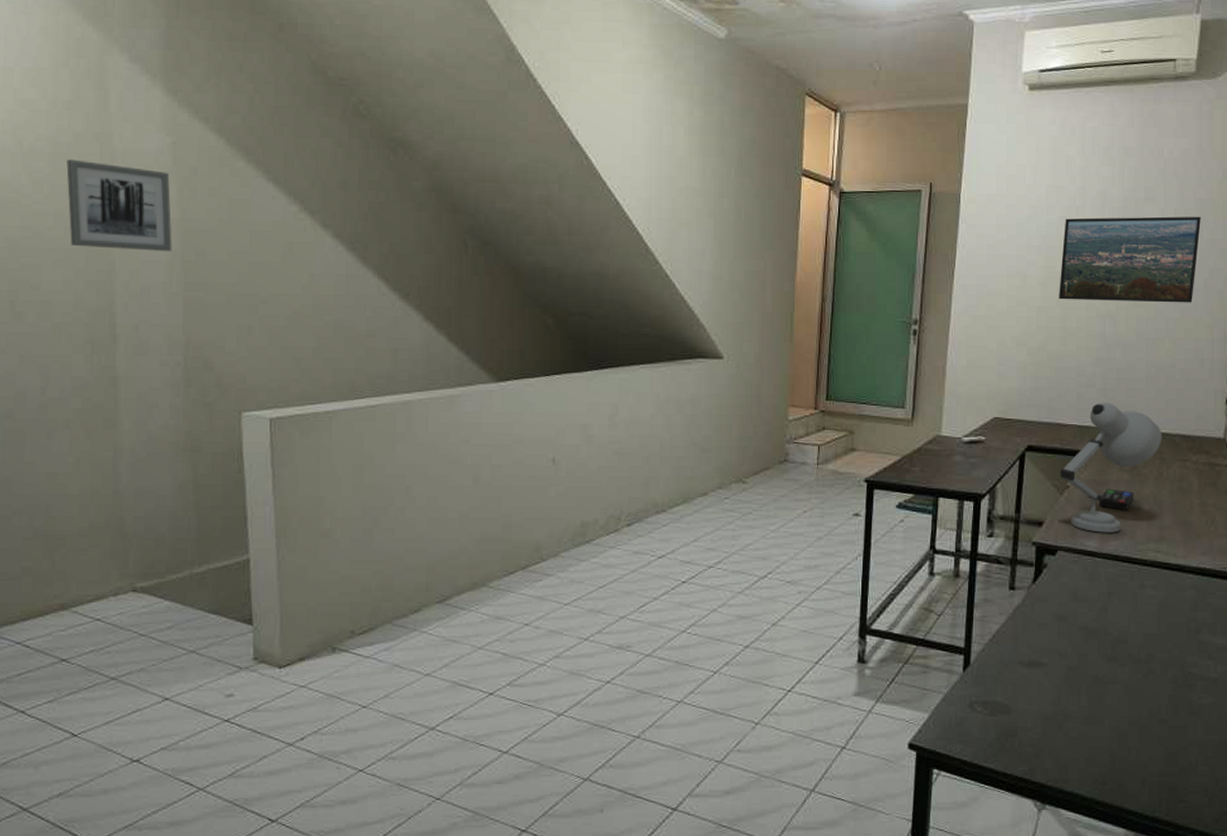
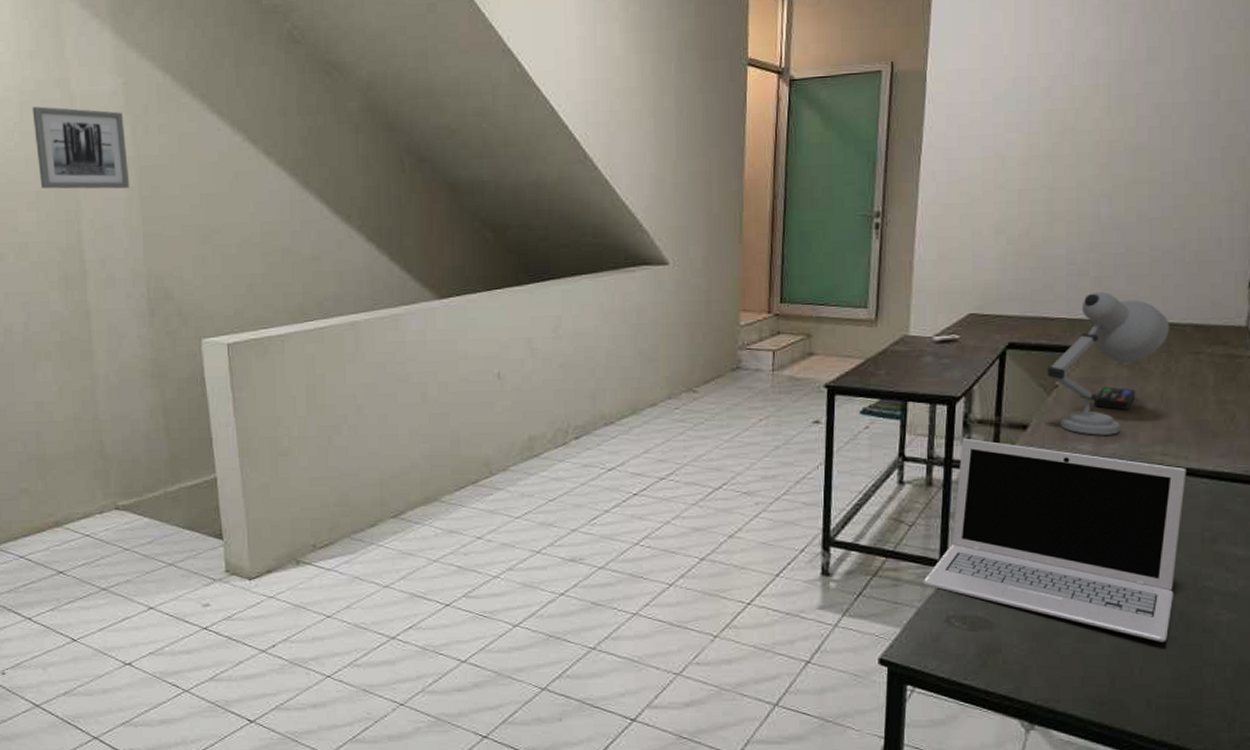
laptop: none [949,532,1176,724] -> present [923,438,1187,642]
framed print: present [1059,216,1201,303] -> none [1043,74,1217,181]

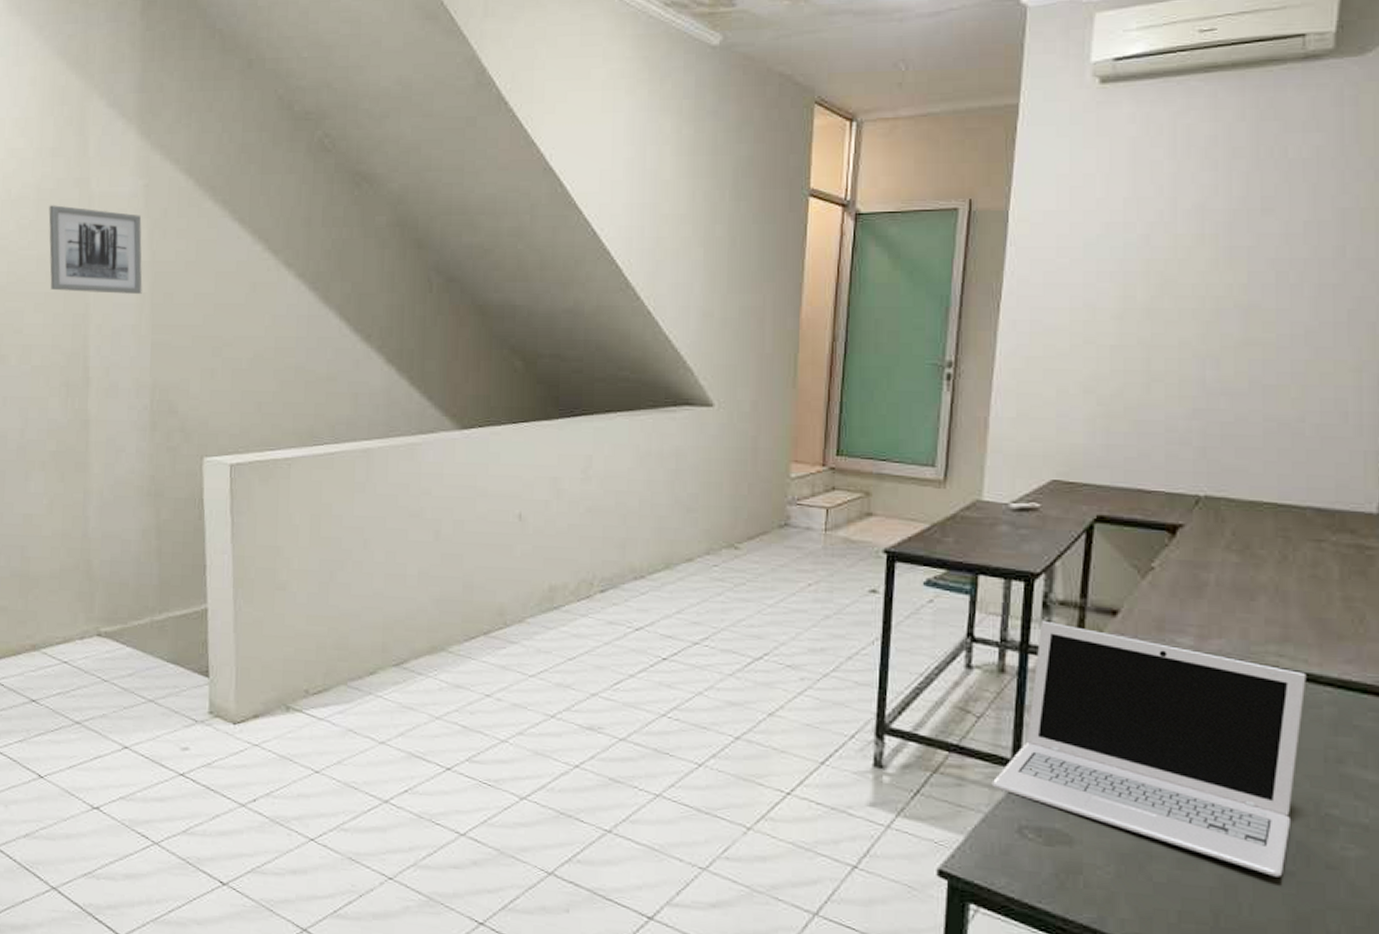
desk lamp: present [1047,291,1170,435] -> none [1141,464,1287,629]
remote control: present [1093,386,1136,410] -> none [1195,572,1246,601]

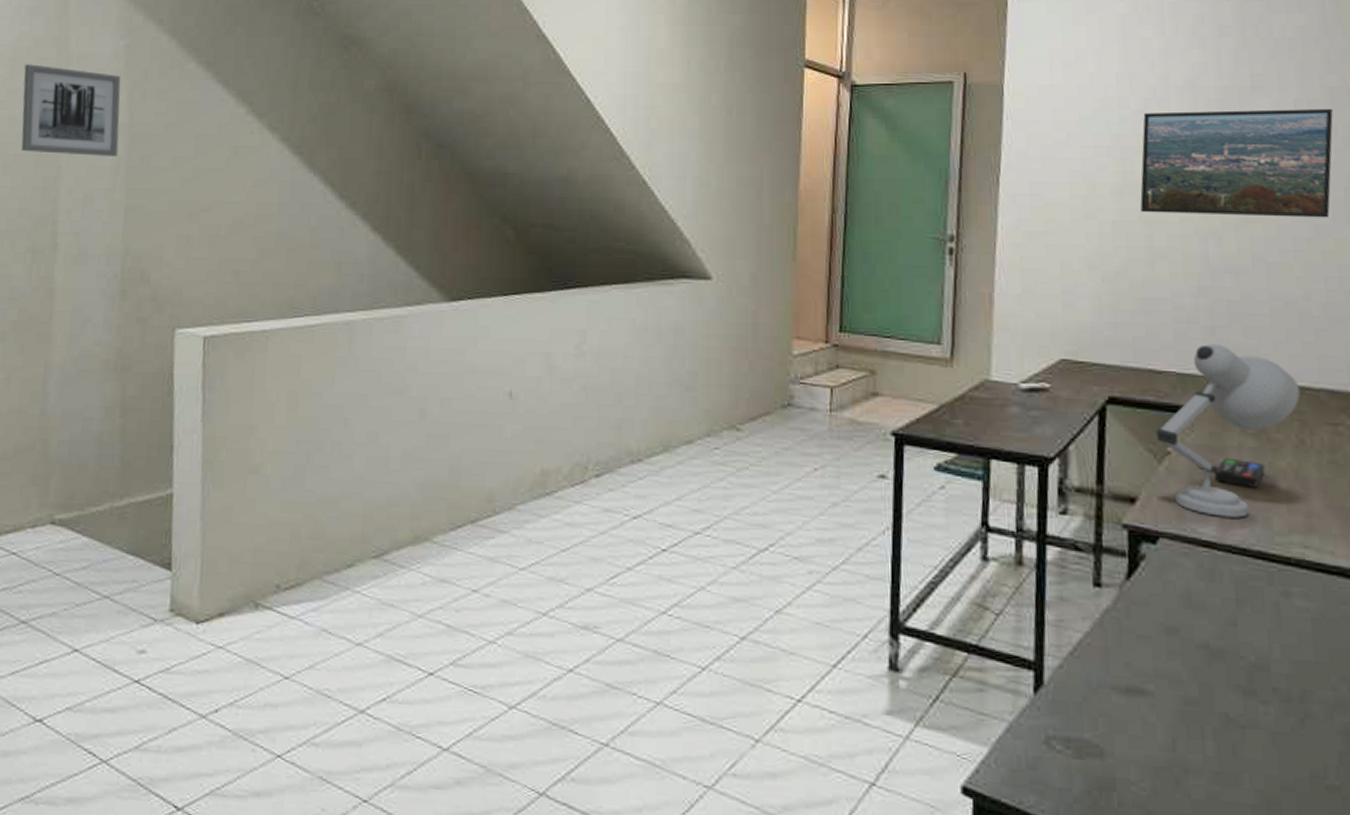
laptop: present [991,620,1307,877] -> none [1014,508,1335,793]
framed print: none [1140,229,1343,340] -> present [1140,108,1333,218]
desk lamp: none [1141,464,1287,629] -> present [1155,343,1301,518]
remote control: none [1195,572,1246,601] -> present [1214,457,1265,488]

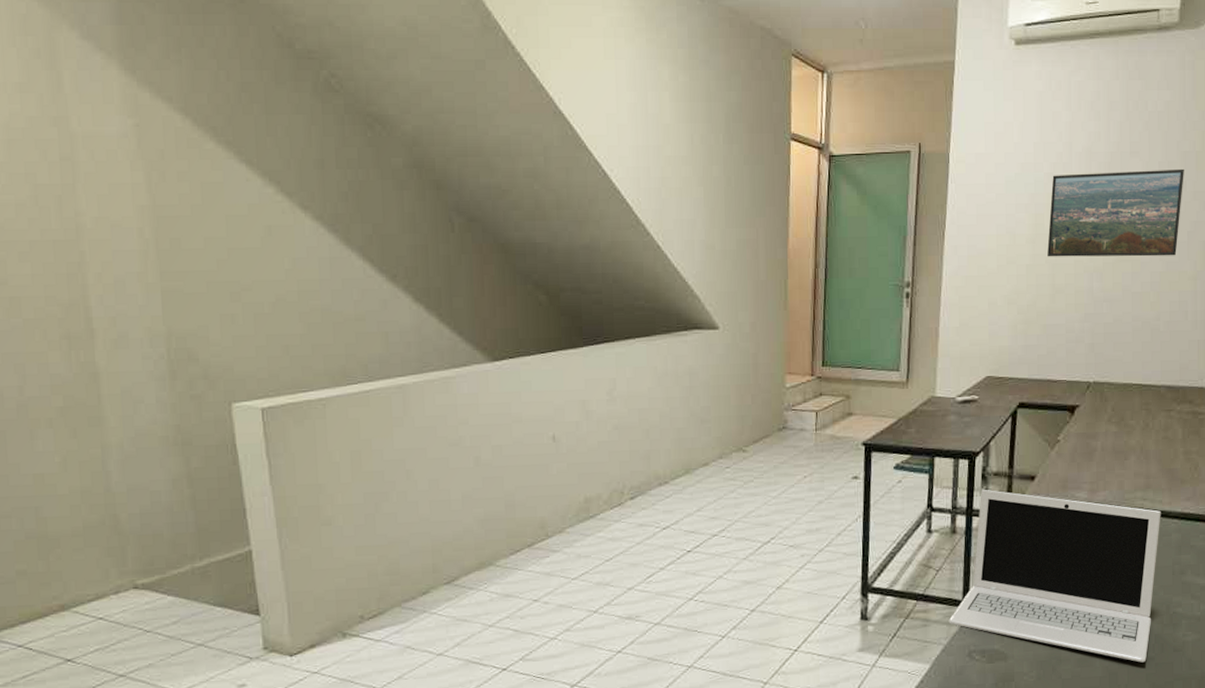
wall art: present [21,64,121,156] -> none [23,146,145,240]
laptop: none [1014,508,1335,793] -> present [948,489,1161,663]
desk lamp: present [1155,343,1301,518] -> none [1050,356,1148,484]
remote control: present [1214,457,1265,488] -> none [1088,440,1122,461]

